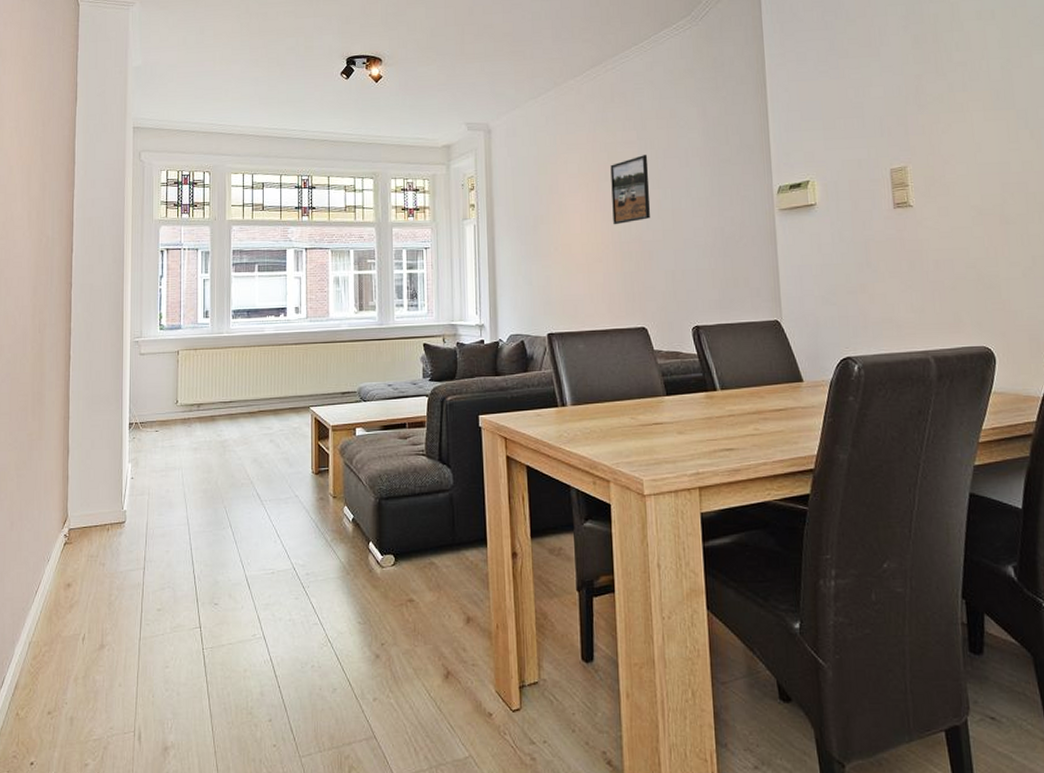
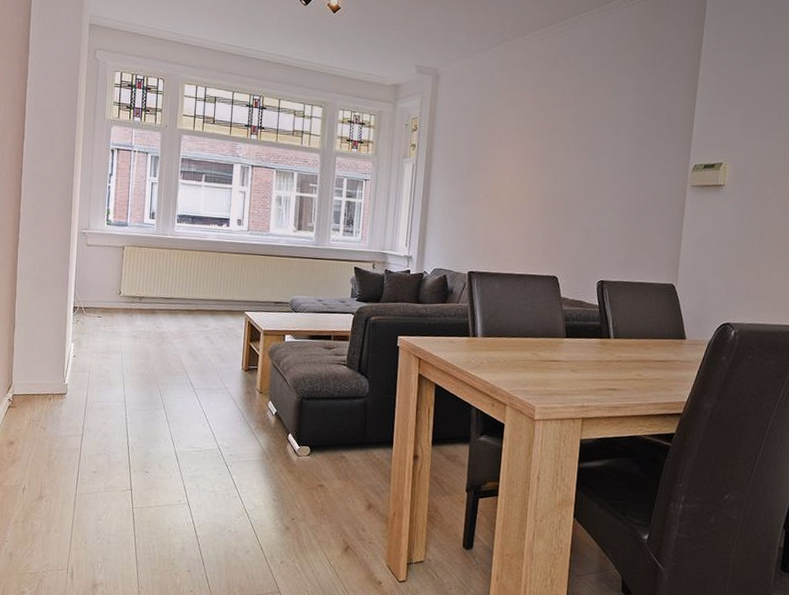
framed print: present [610,155,650,225] -> none [541,119,581,181]

